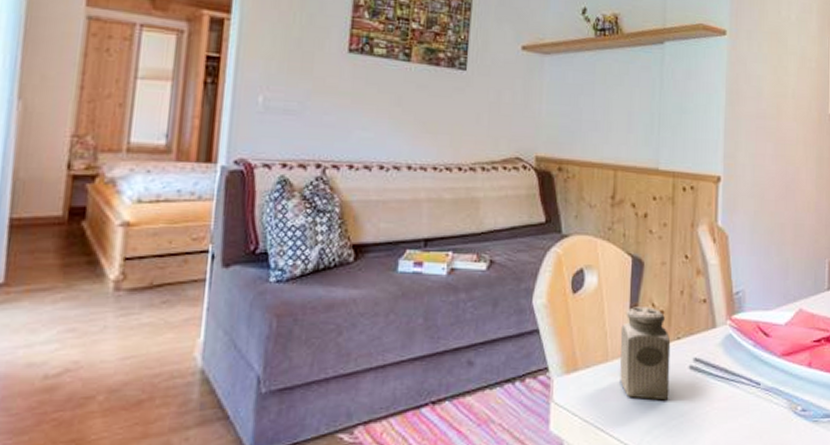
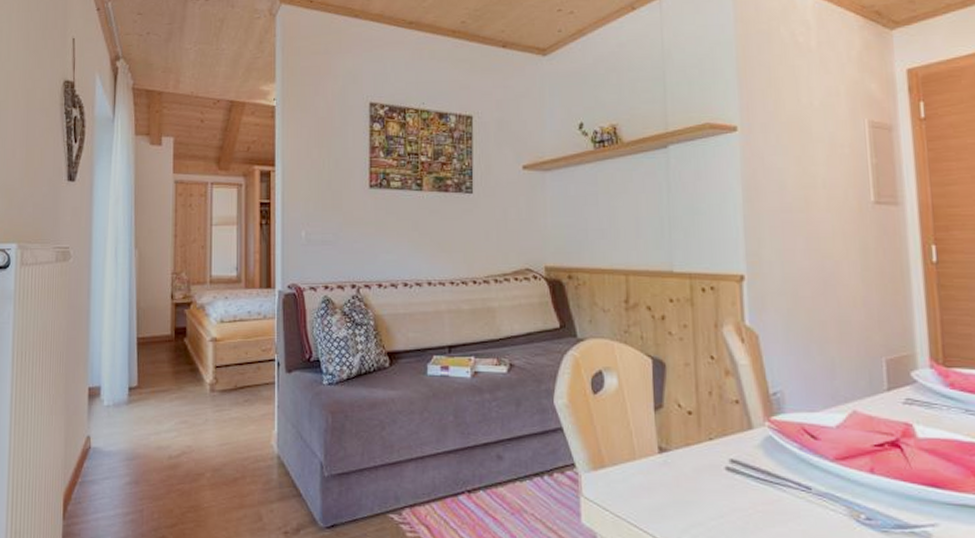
salt shaker: present [619,307,671,401] -> none [646,407,705,501]

